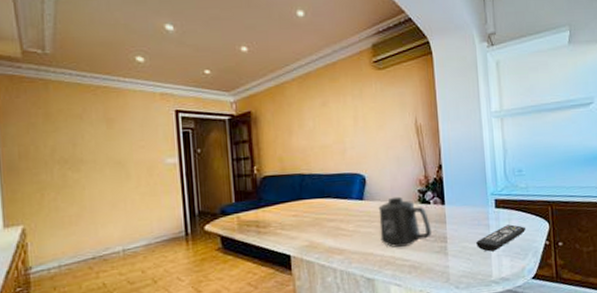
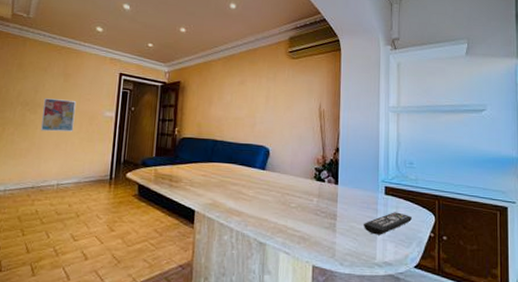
wall art: none [86,149,131,191] -> present [40,98,77,132]
mug: present [378,196,431,247] -> none [276,171,323,218]

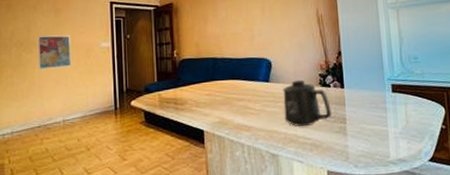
mug: none [276,171,323,218] -> present [283,79,331,126]
remote control: present [364,212,412,235] -> none [374,108,422,134]

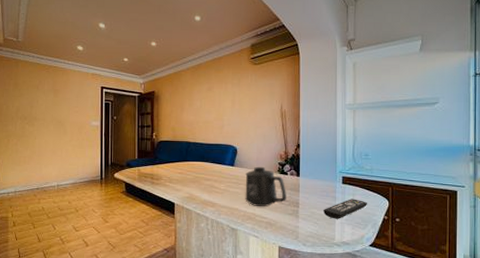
wall art: present [37,35,72,70] -> none [38,112,67,141]
remote control: none [374,108,422,134] -> present [324,199,367,219]

